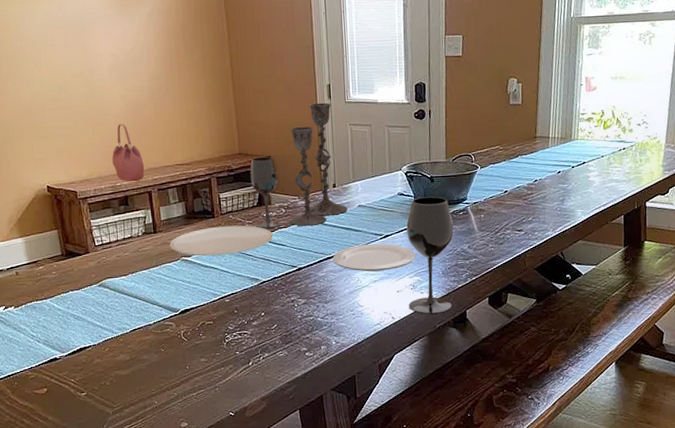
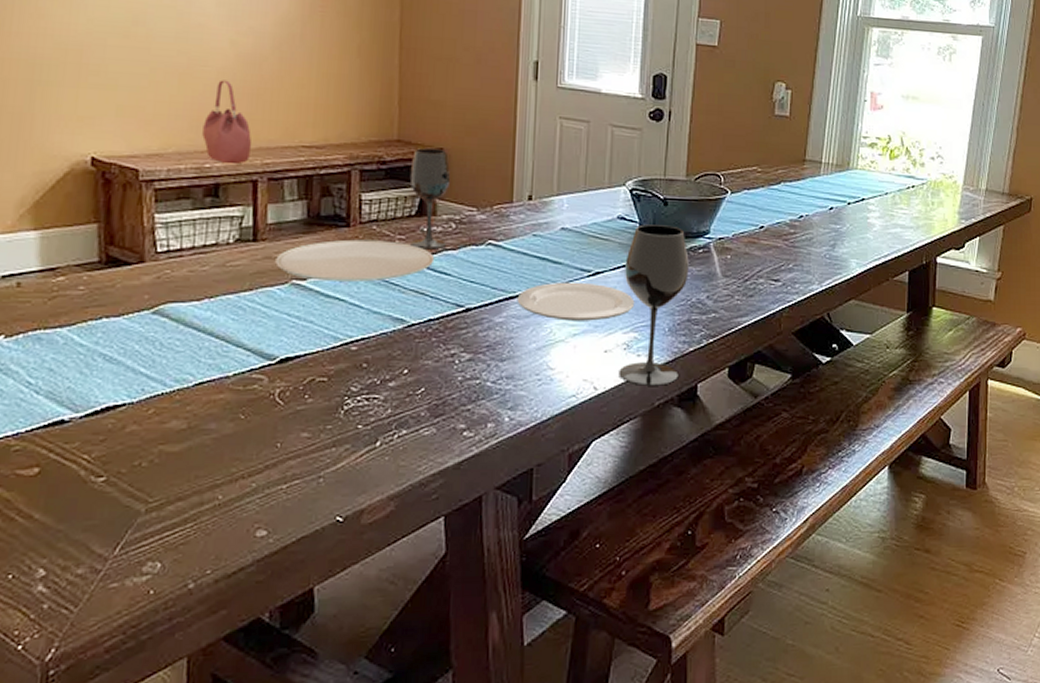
candlestick: present [290,102,348,226] -> none [461,83,545,250]

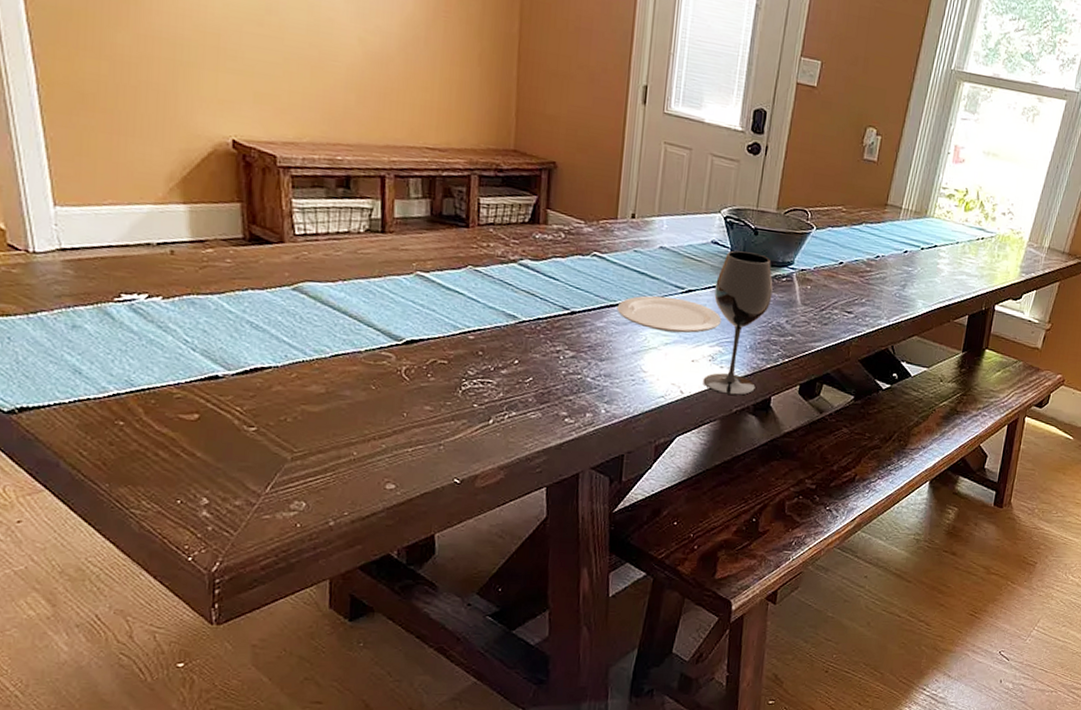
handbag: present [202,80,252,165] -> none [334,76,380,160]
plate: present [275,239,435,282] -> none [402,238,545,279]
wine glass: present [409,148,451,250] -> none [523,160,562,256]

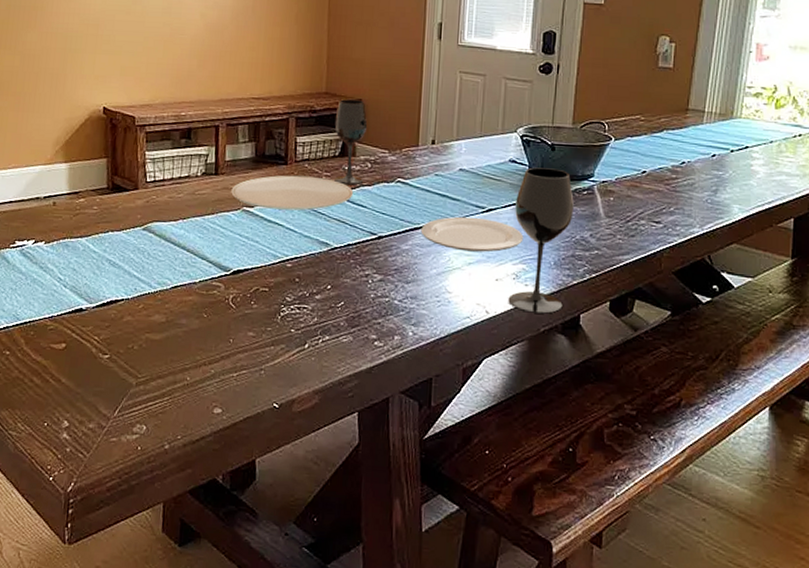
plate: none [402,238,545,279] -> present [231,175,354,211]
wine glass: none [523,160,562,256] -> present [334,99,368,185]

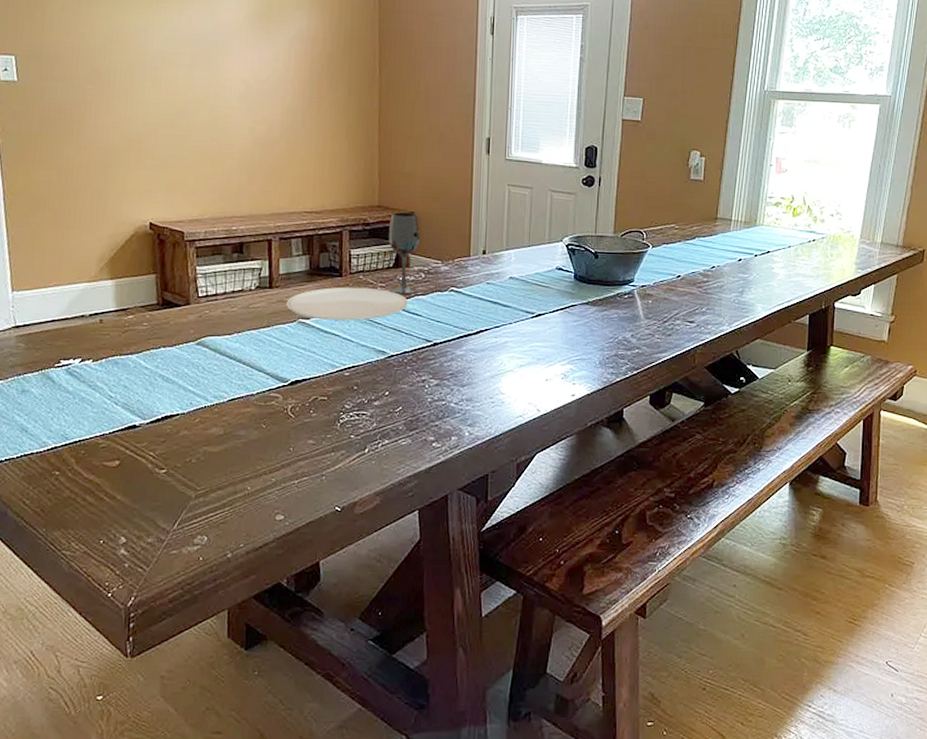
plate: present [421,216,524,252] -> none [474,322,571,355]
wineglass: present [508,167,574,314] -> none [557,274,616,410]

